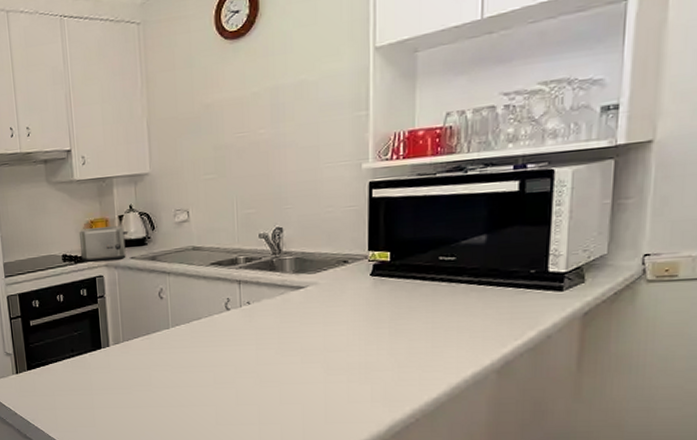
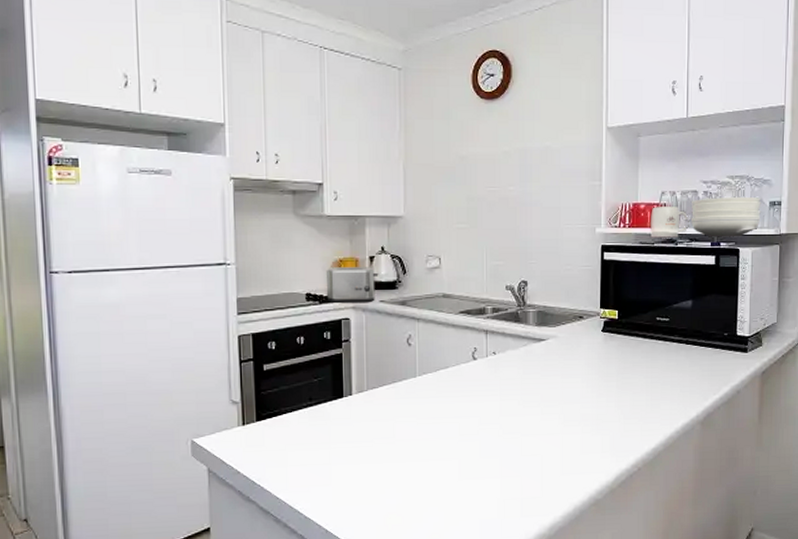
mug: none [431,128,483,168] -> present [651,207,689,239]
bowl: none [485,103,588,160] -> present [690,197,761,237]

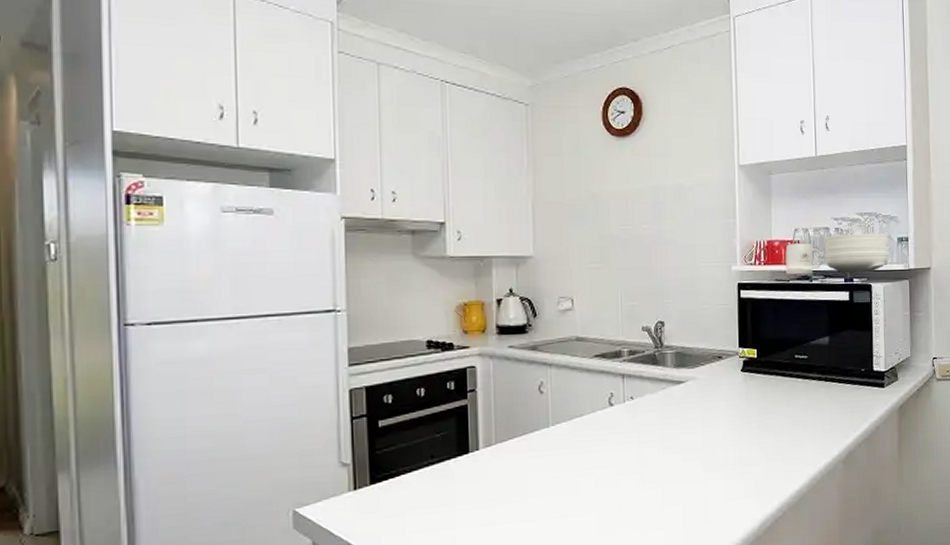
toaster: present [325,267,379,304] -> none [448,310,507,351]

